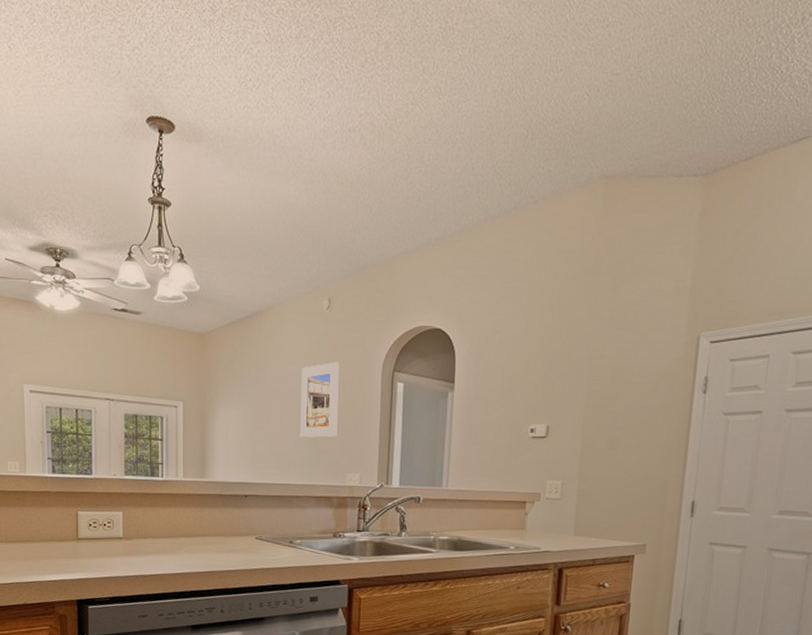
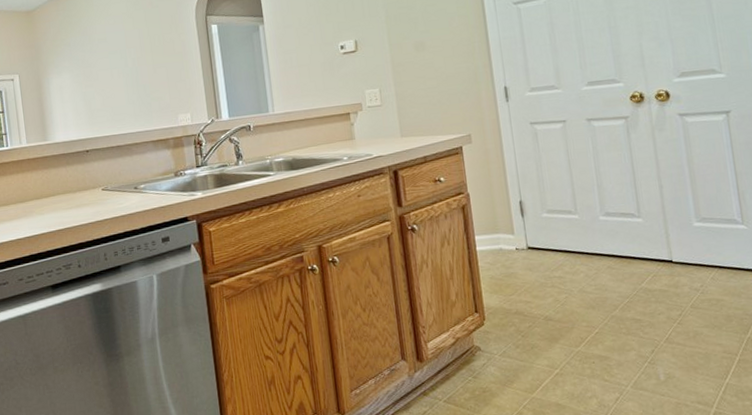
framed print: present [300,361,339,438] -> none [122,15,164,88]

